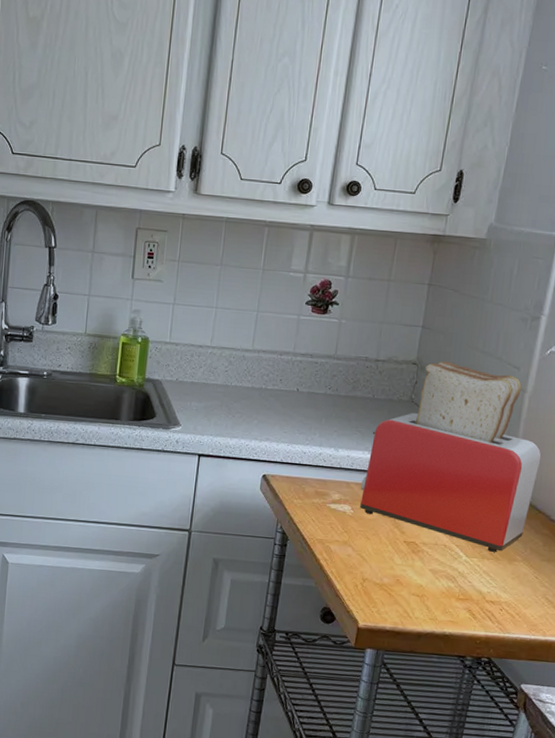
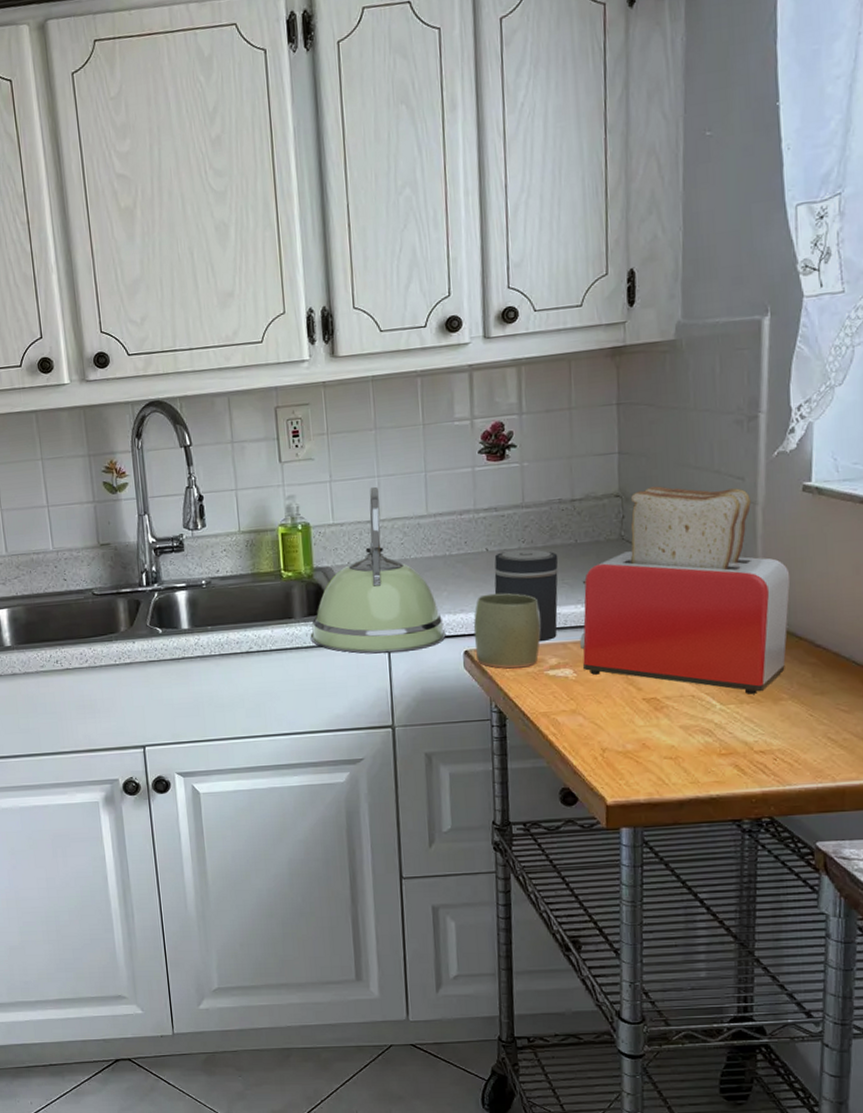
kettle: none [131,316,250,467] -> present [310,486,446,654]
mug: none [272,428,333,498] -> present [473,593,541,669]
cylinder: none [297,394,357,478] -> present [494,549,558,641]

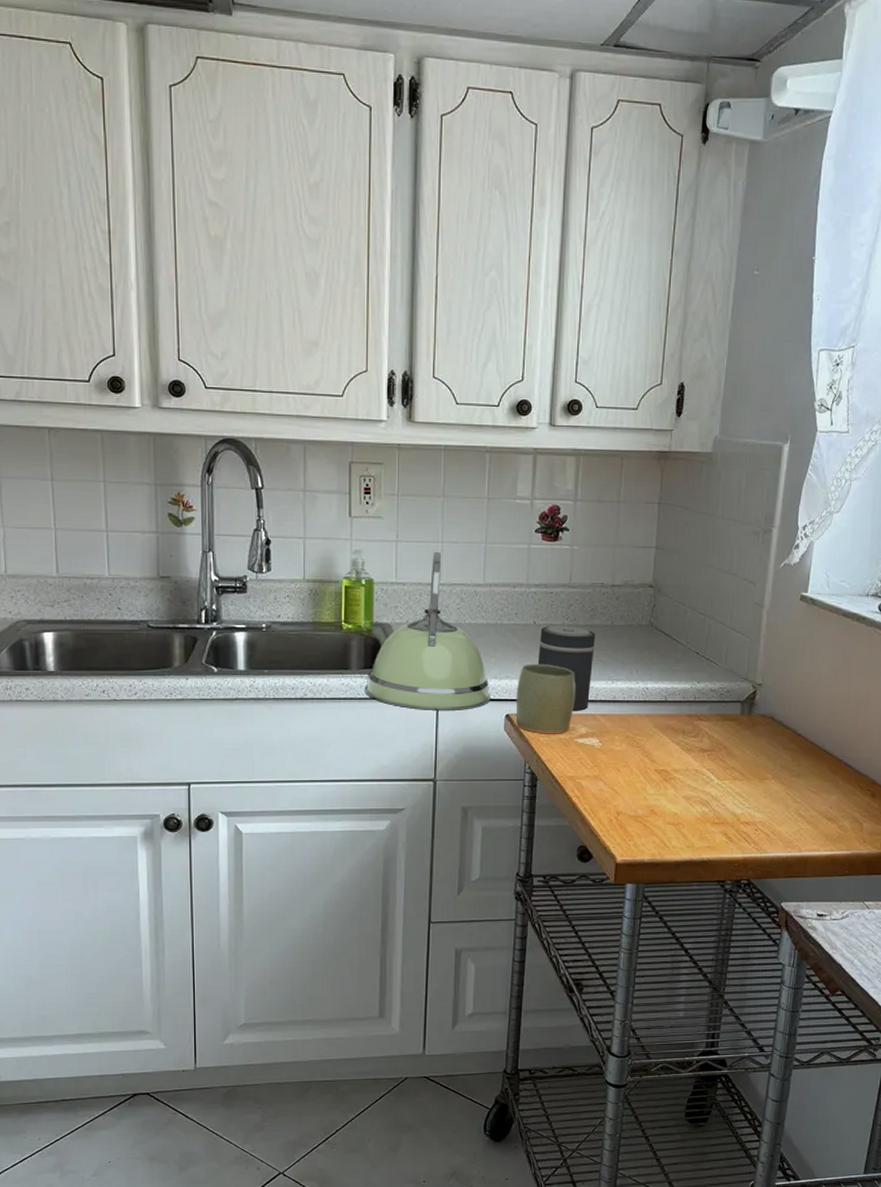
toaster: present [579,486,791,694] -> none [606,581,784,772]

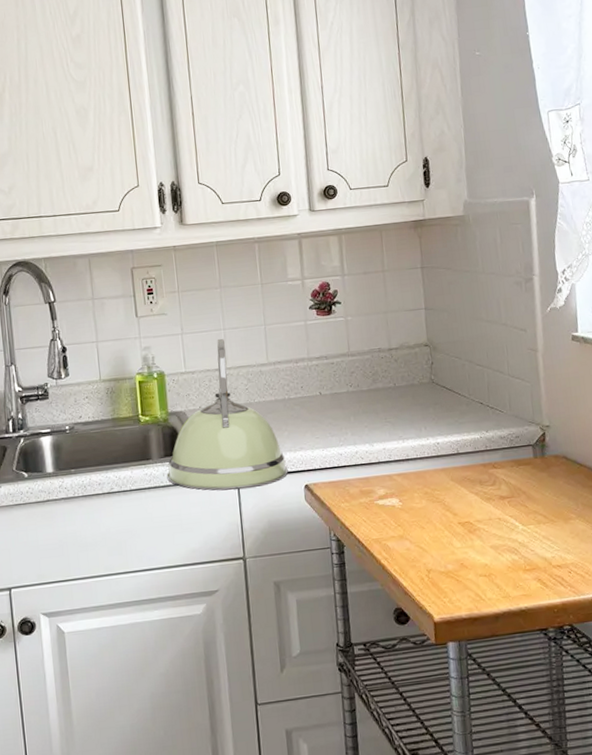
mug: present [515,664,575,734] -> none [312,431,370,500]
cylinder: present [537,625,596,711] -> none [327,392,383,474]

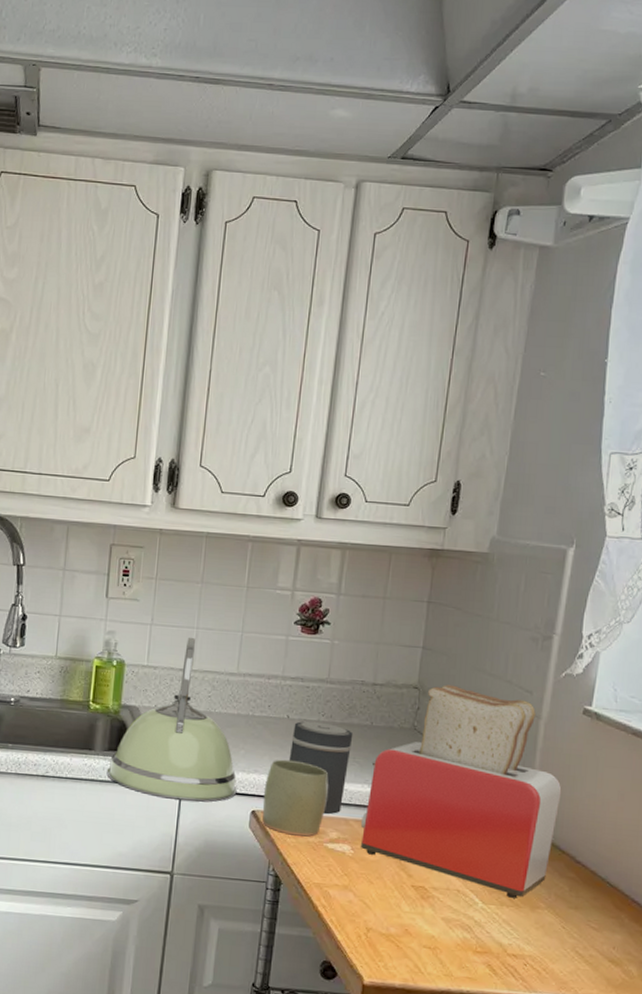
mug: none [312,431,370,500] -> present [262,759,329,837]
cylinder: none [327,392,383,474] -> present [288,721,353,814]
toaster: none [401,336,571,515] -> present [360,685,562,898]

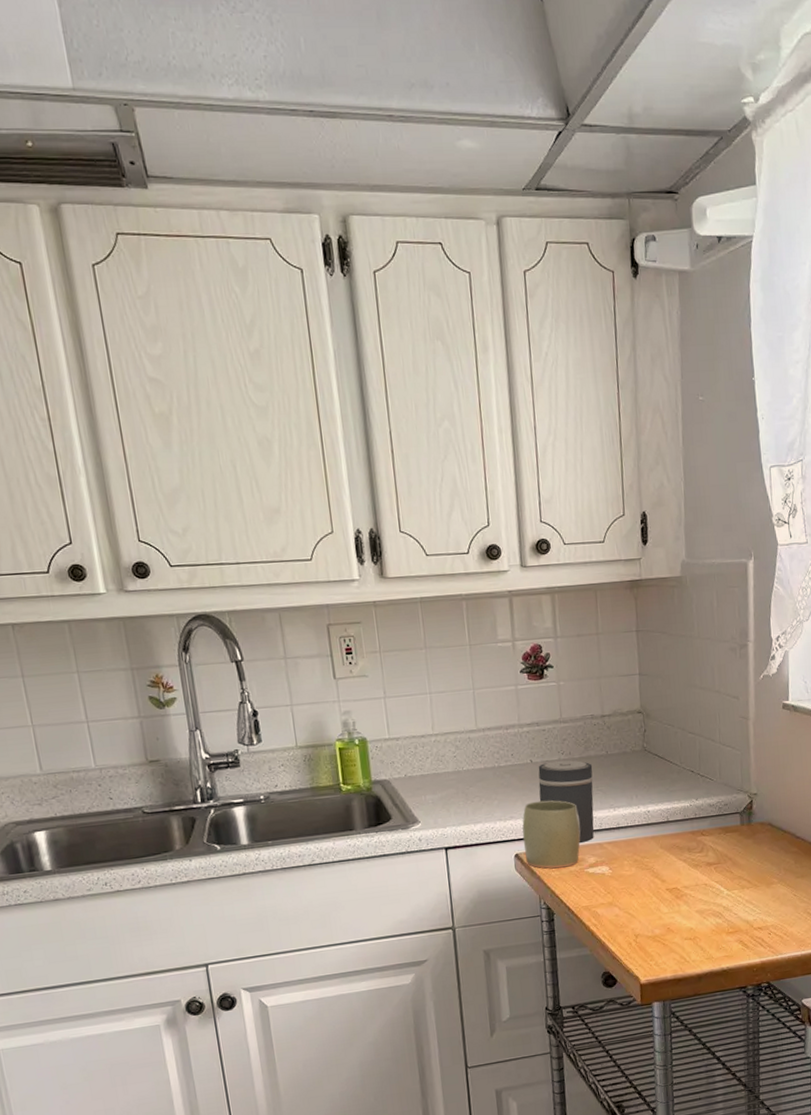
kettle: present [106,637,237,802] -> none [371,703,498,861]
toaster: present [360,685,562,898] -> none [613,703,776,881]

